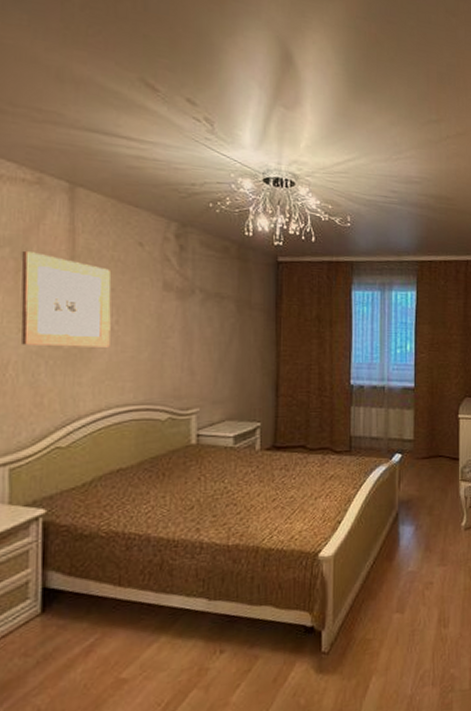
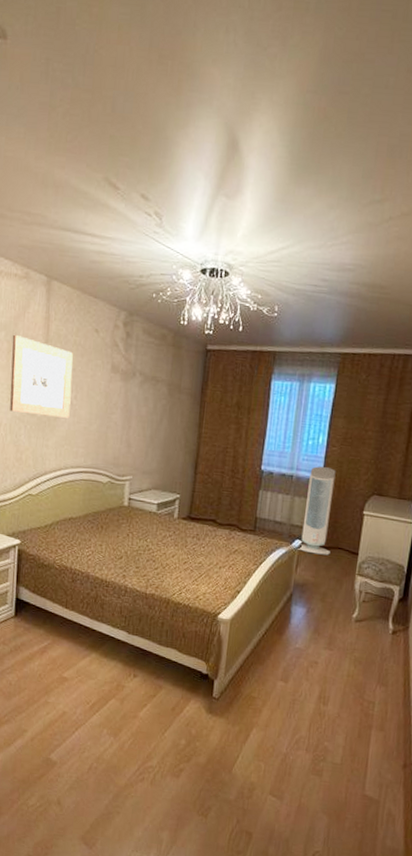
air purifier: none [398,375,432,466] -> present [297,466,336,556]

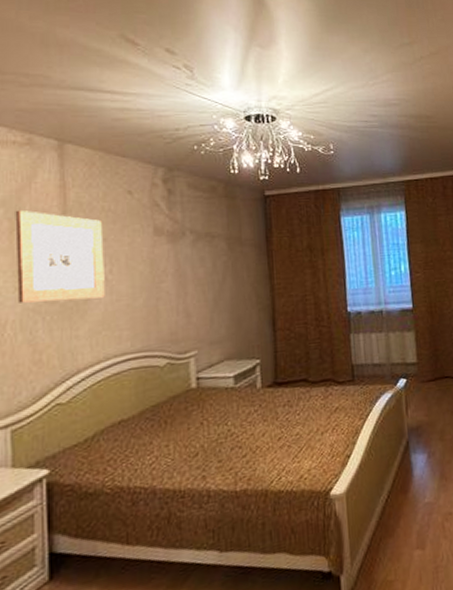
air purifier: present [297,466,336,556] -> none [399,295,438,390]

